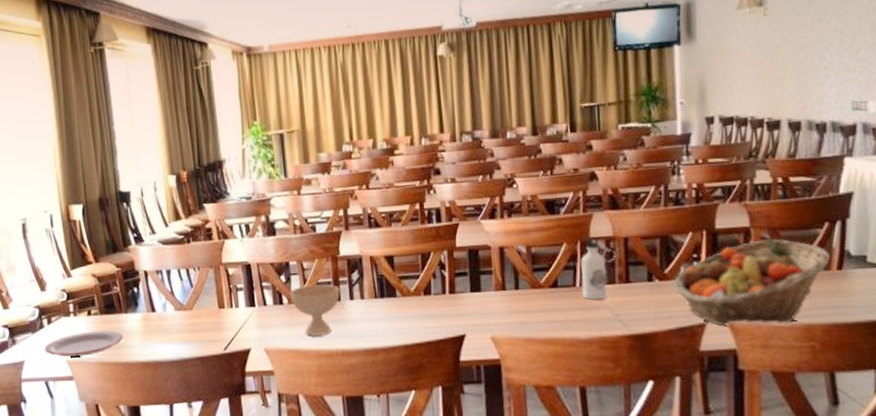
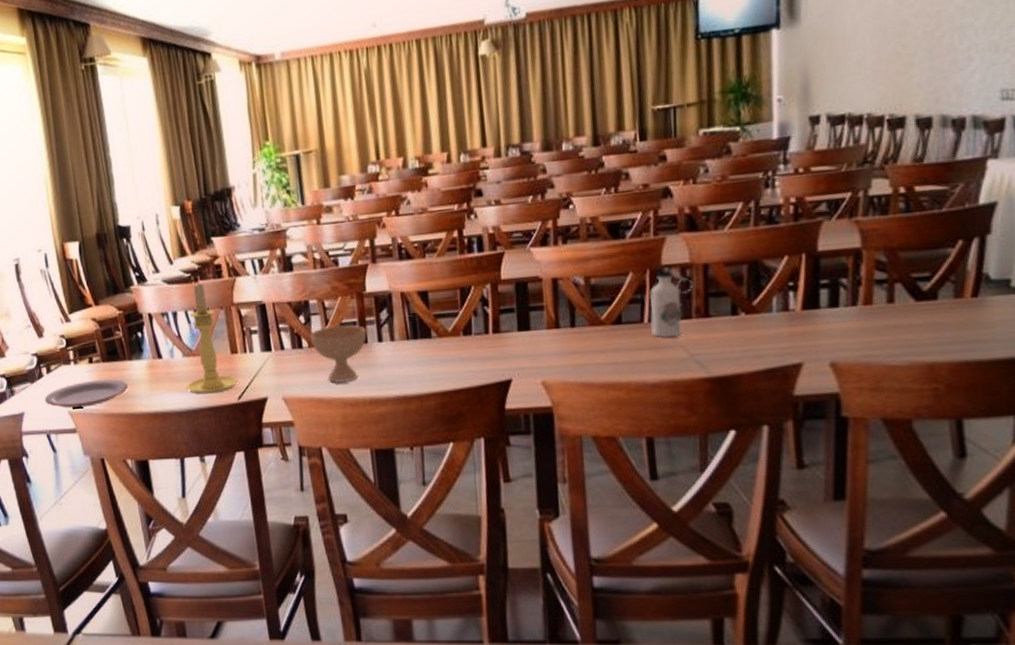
candle holder: none [177,243,225,345] -> present [187,282,238,394]
fruit basket: present [673,239,830,326] -> none [763,261,963,366]

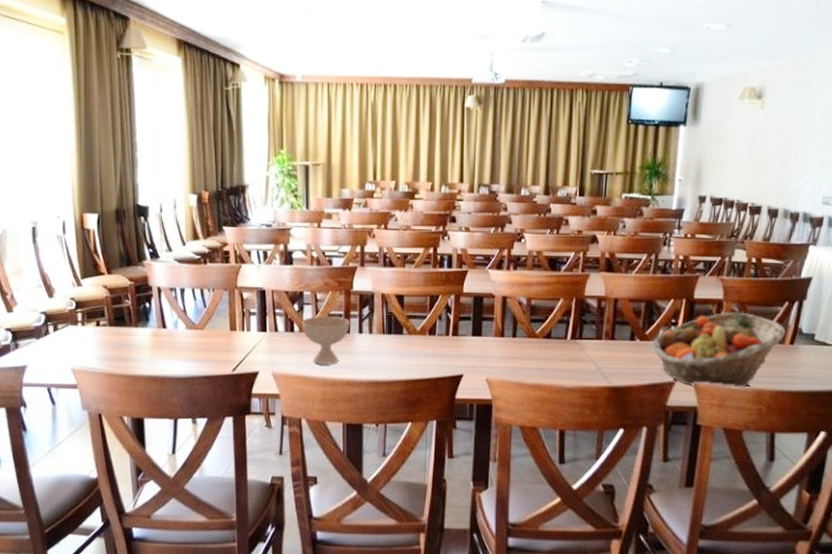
plate: present [45,379,128,408] -> none [49,342,131,366]
candle holder: present [187,282,238,394] -> none [187,264,234,364]
water bottle: present [650,263,693,337] -> none [571,295,605,352]
fruit basket: none [763,261,963,366] -> present [651,312,785,389]

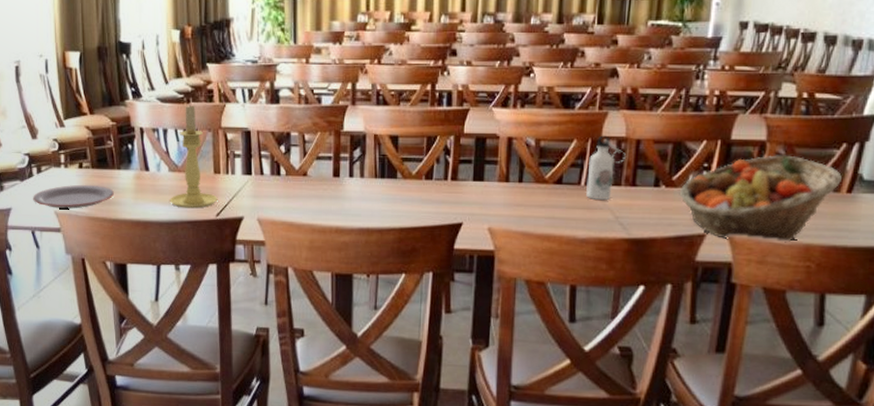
plate: none [49,342,131,366] -> present [33,184,114,209]
candle holder: none [187,264,234,364] -> present [170,104,218,208]
bowl: present [301,315,350,365] -> none [288,157,340,210]
water bottle: none [571,295,605,352] -> present [585,135,626,200]

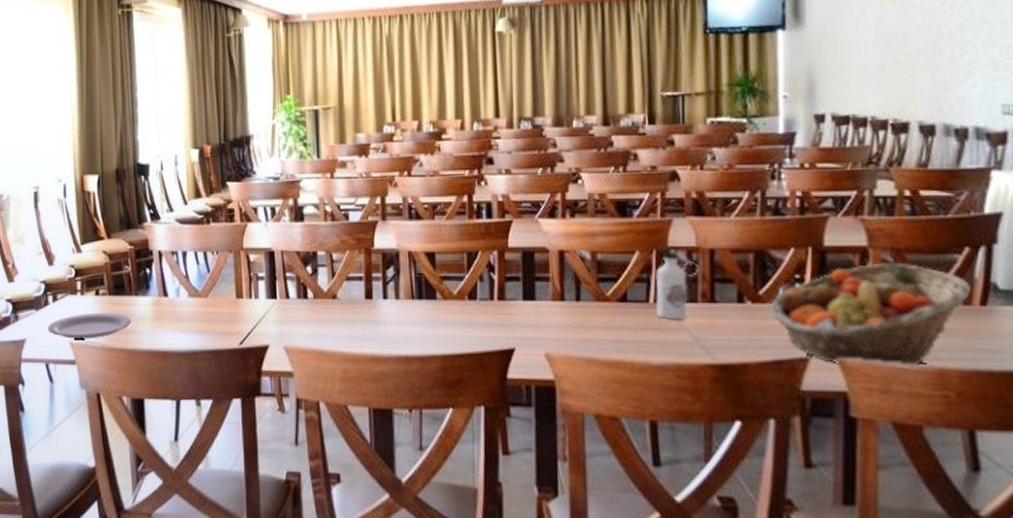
candle holder: present [170,104,218,208] -> none [190,224,241,337]

